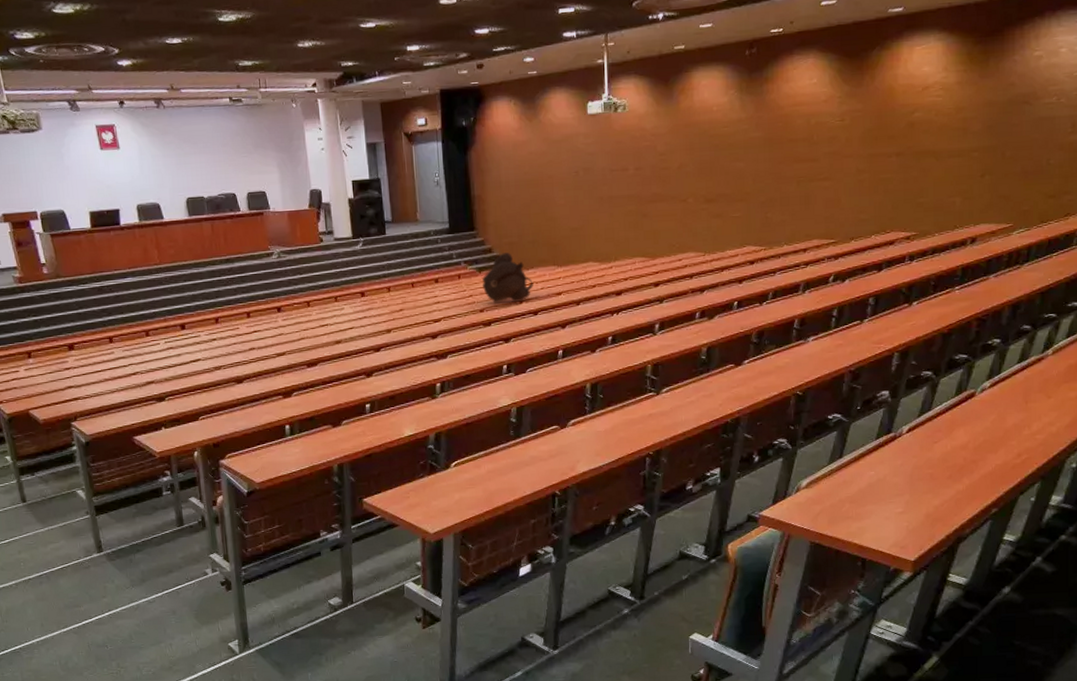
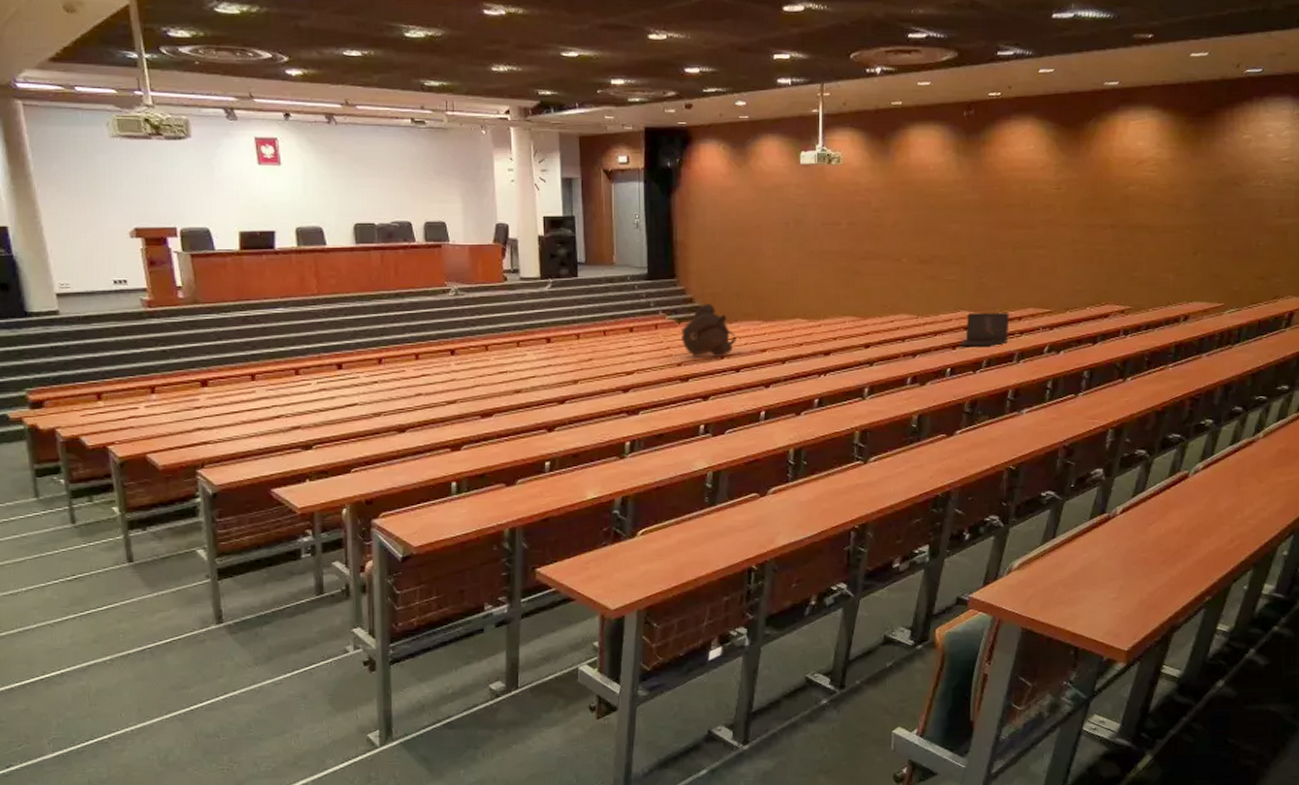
laptop computer: none [745,244,795,281] -> present [959,312,1010,348]

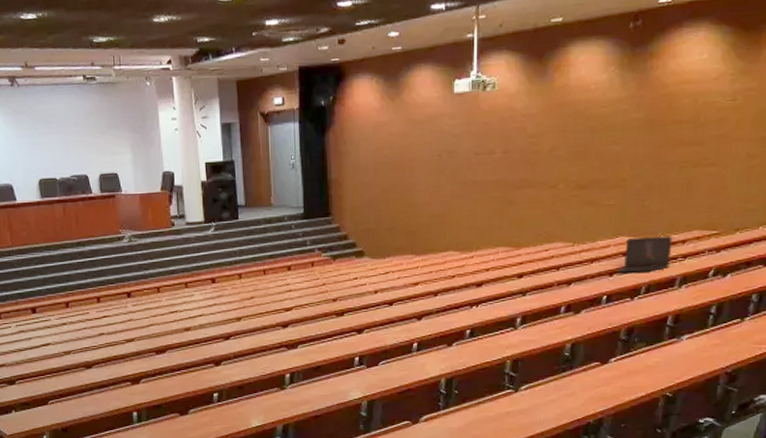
backpack: present [682,304,736,357] -> none [337,240,389,293]

